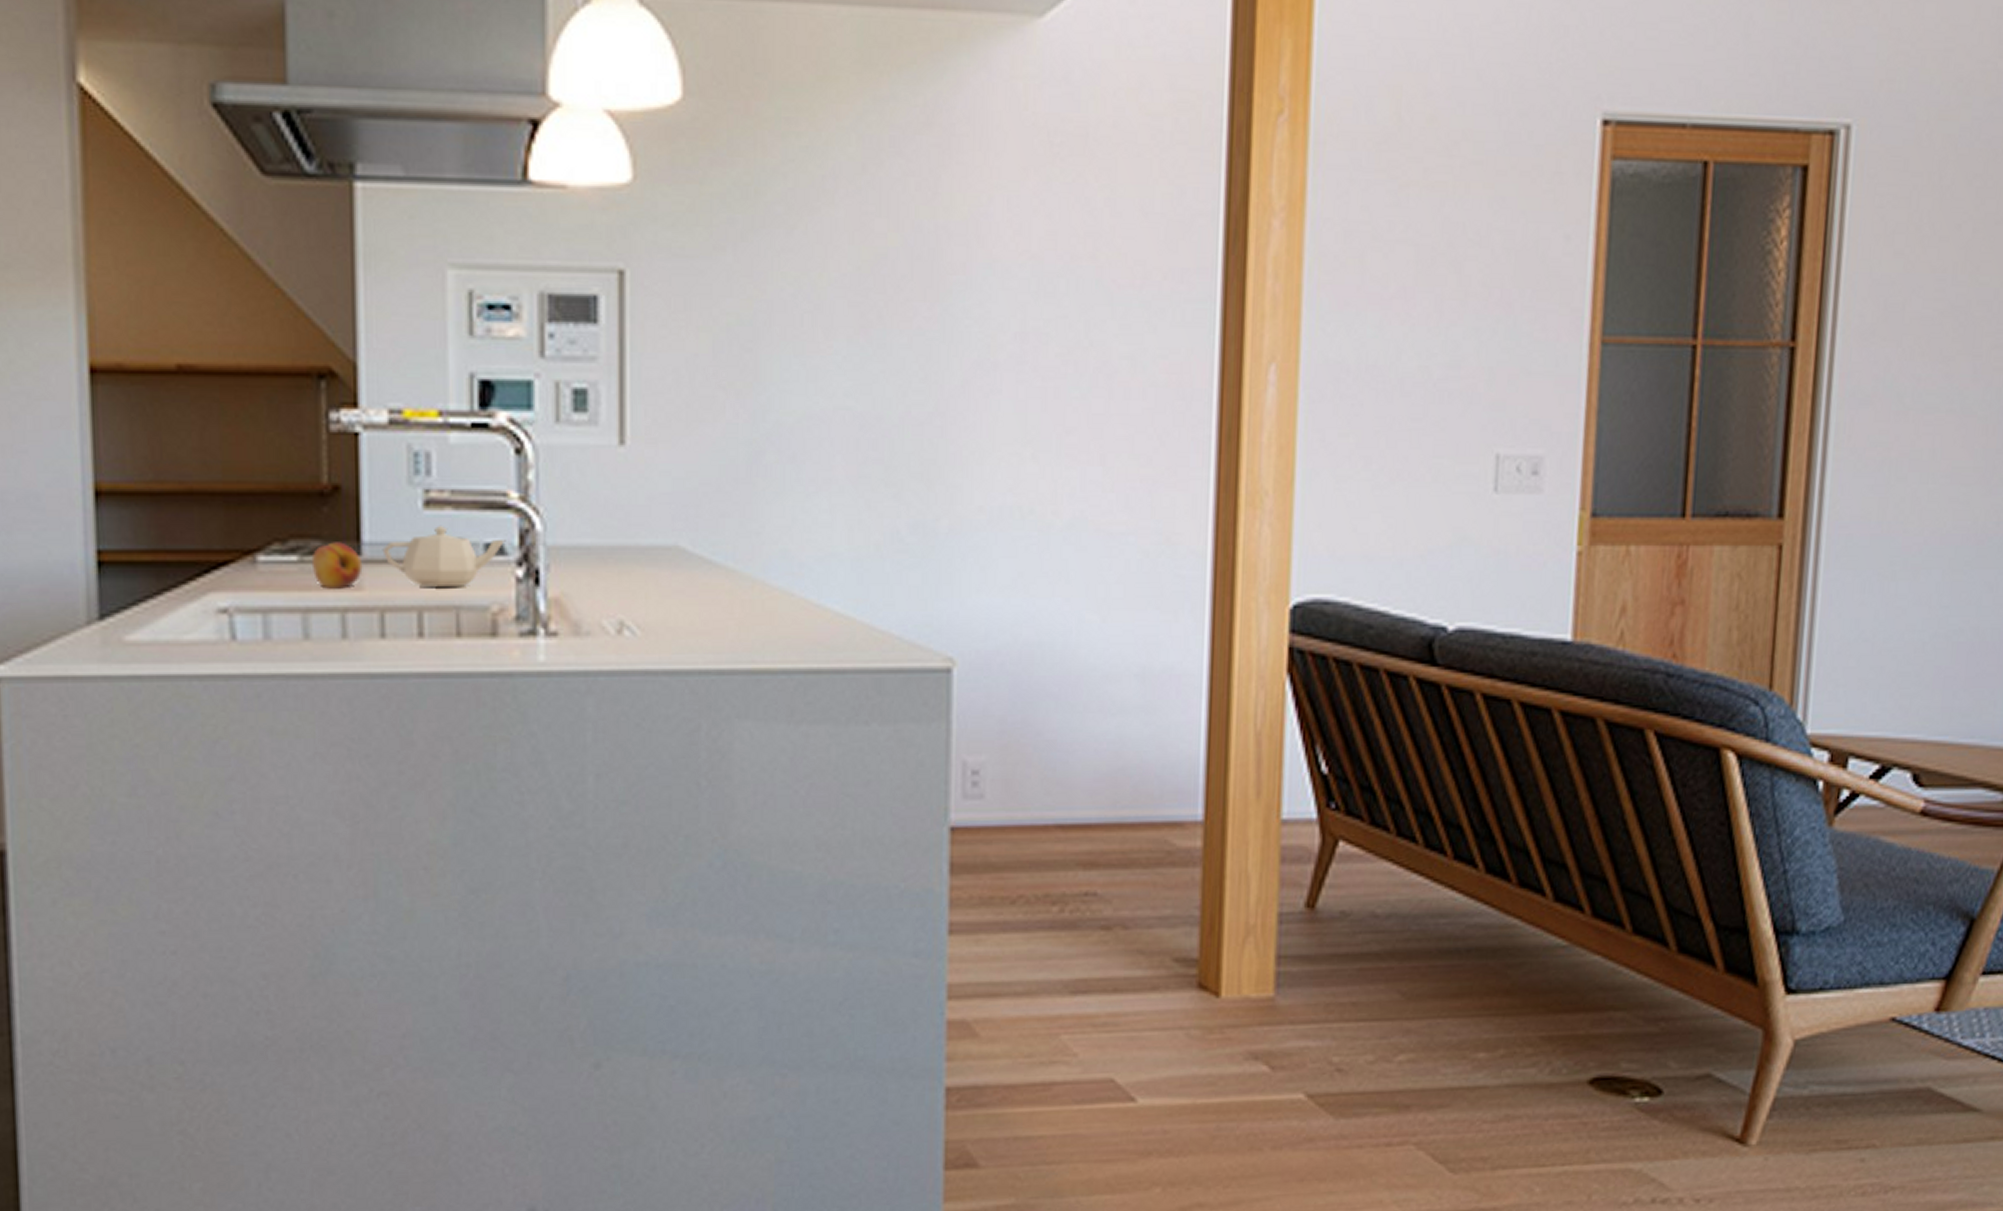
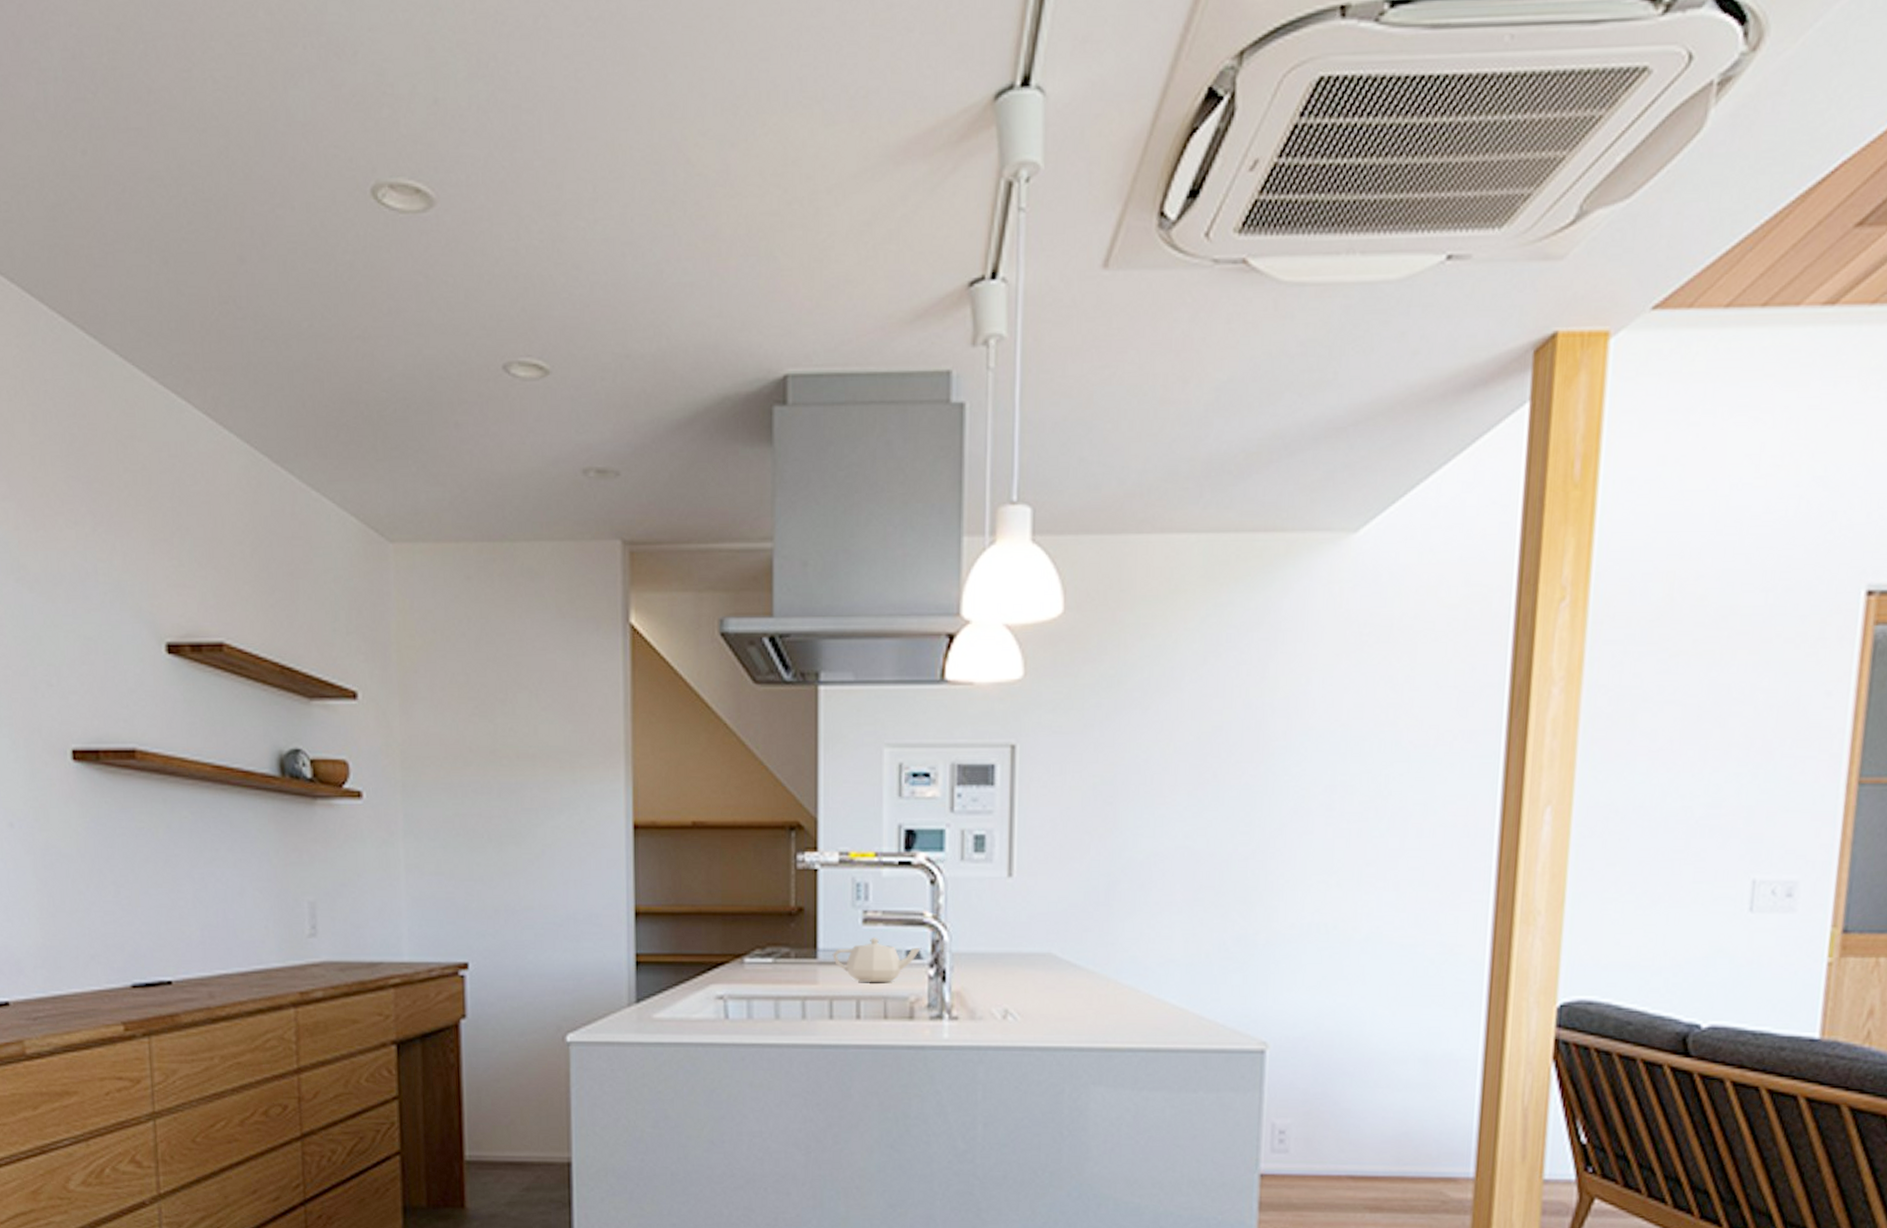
fruit: present [311,542,363,589] -> none [782,949,818,983]

